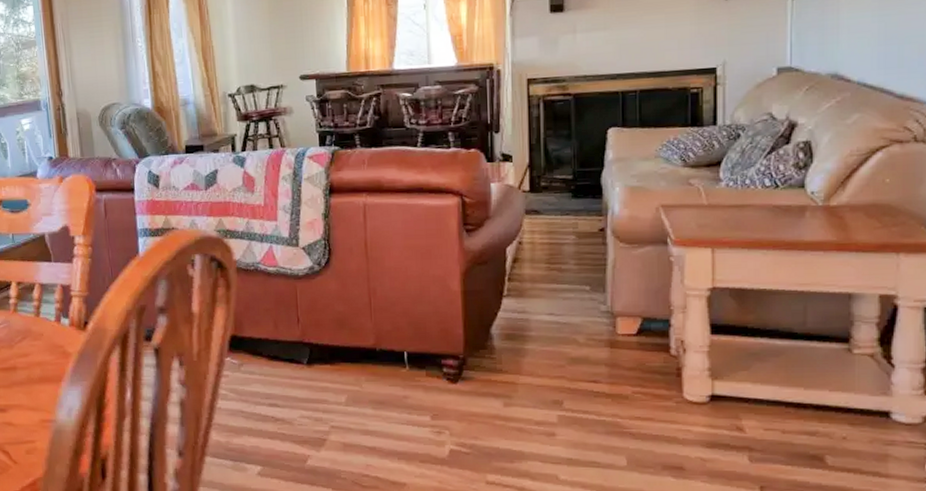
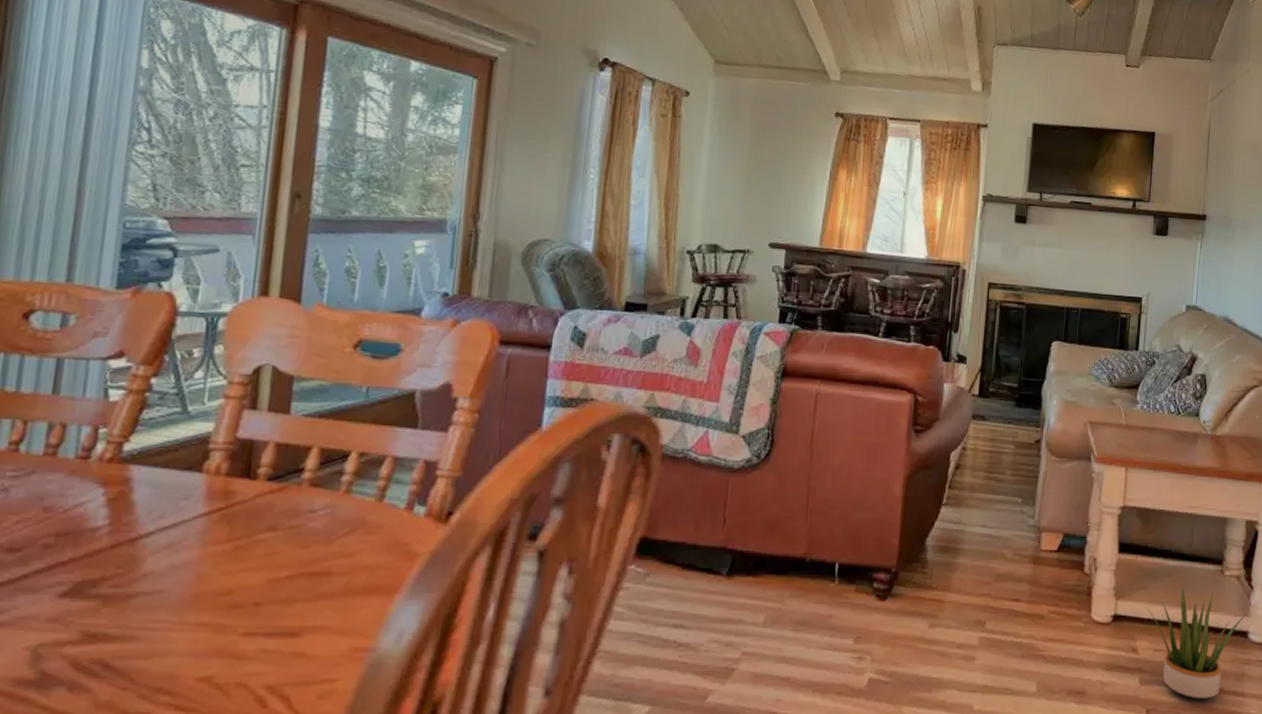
potted plant: none [750,366,889,480] -> present [1145,587,1248,701]

